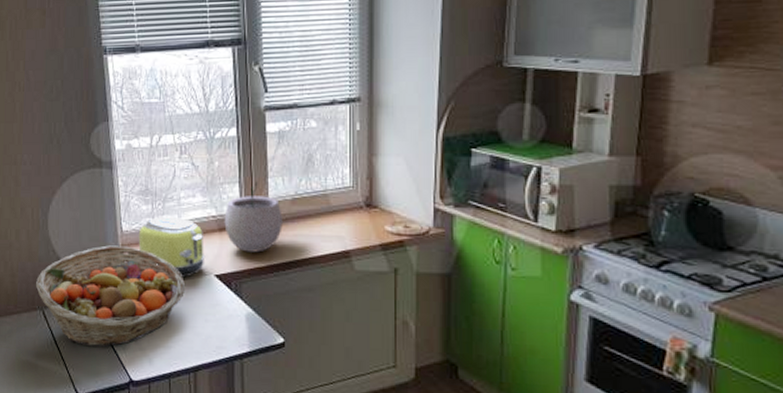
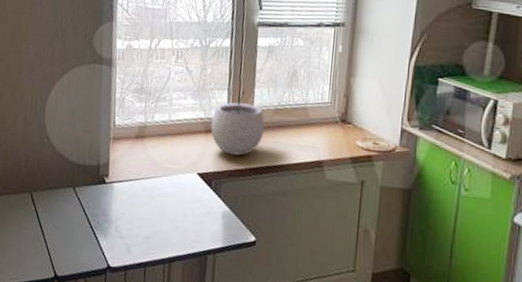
fruit basket: present [36,245,186,347] -> none [27,137,170,233]
toaster: present [138,216,206,279] -> none [129,114,191,175]

